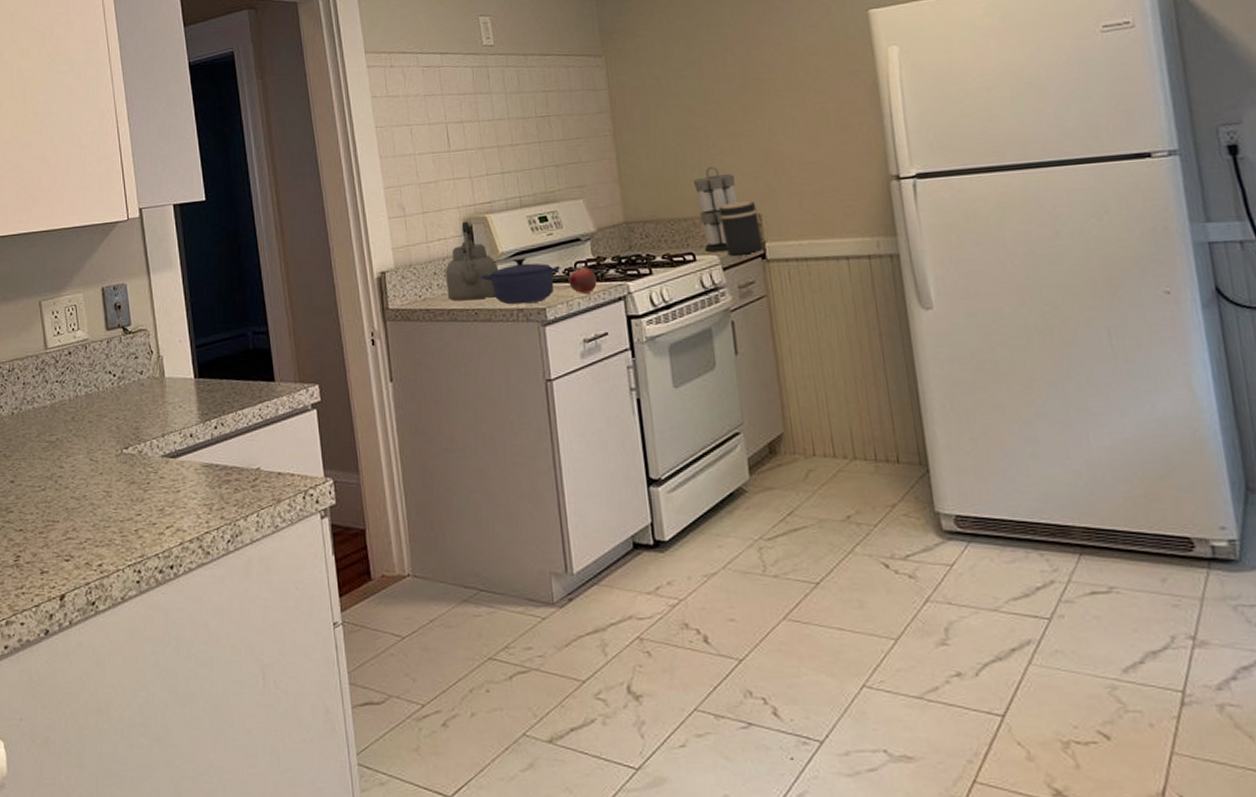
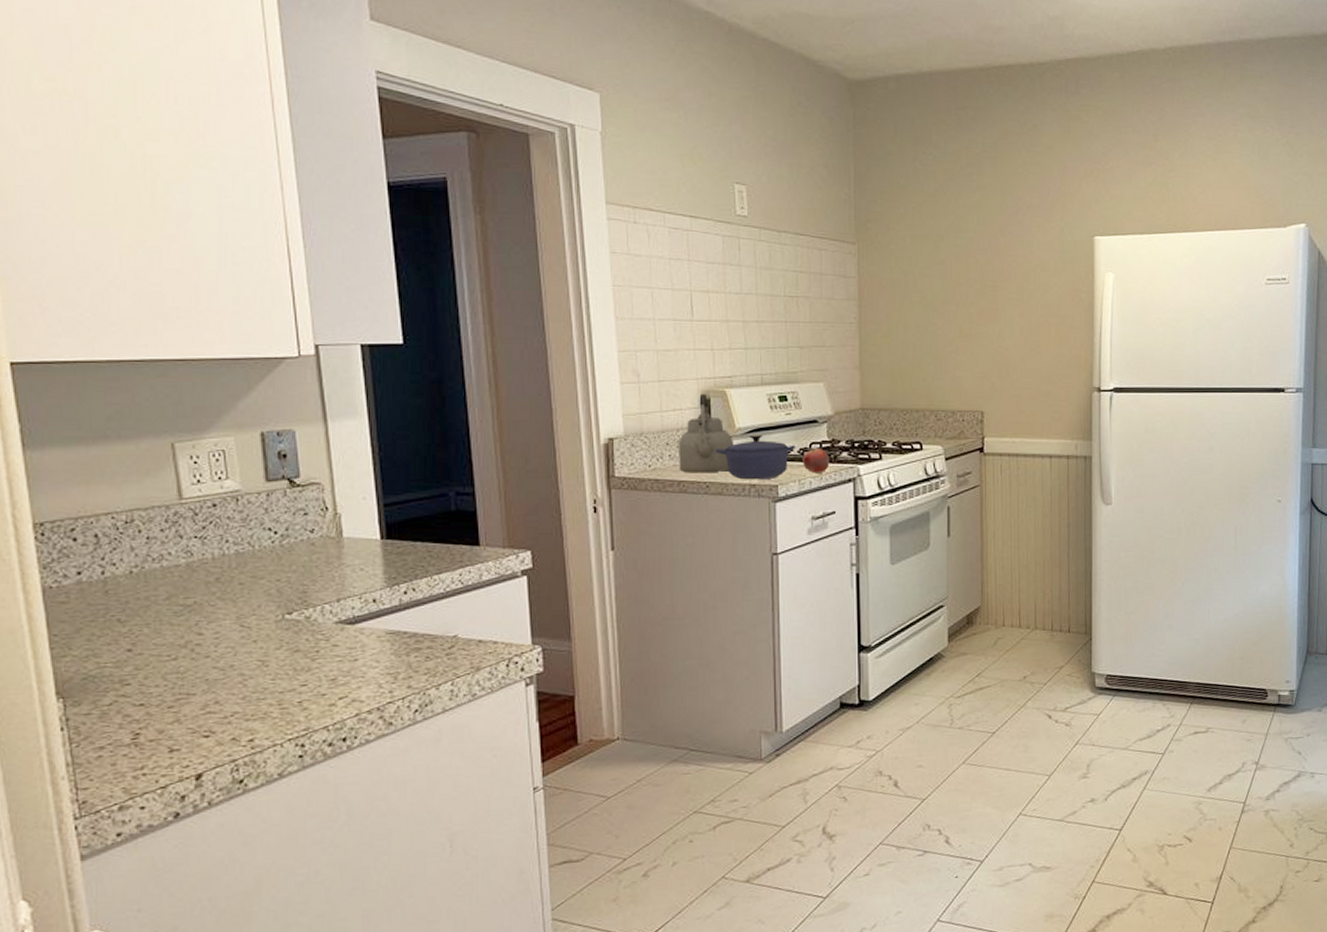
spice rack: present [693,166,739,253] -> none [927,363,965,443]
cylinder: present [719,201,765,256] -> none [948,398,983,447]

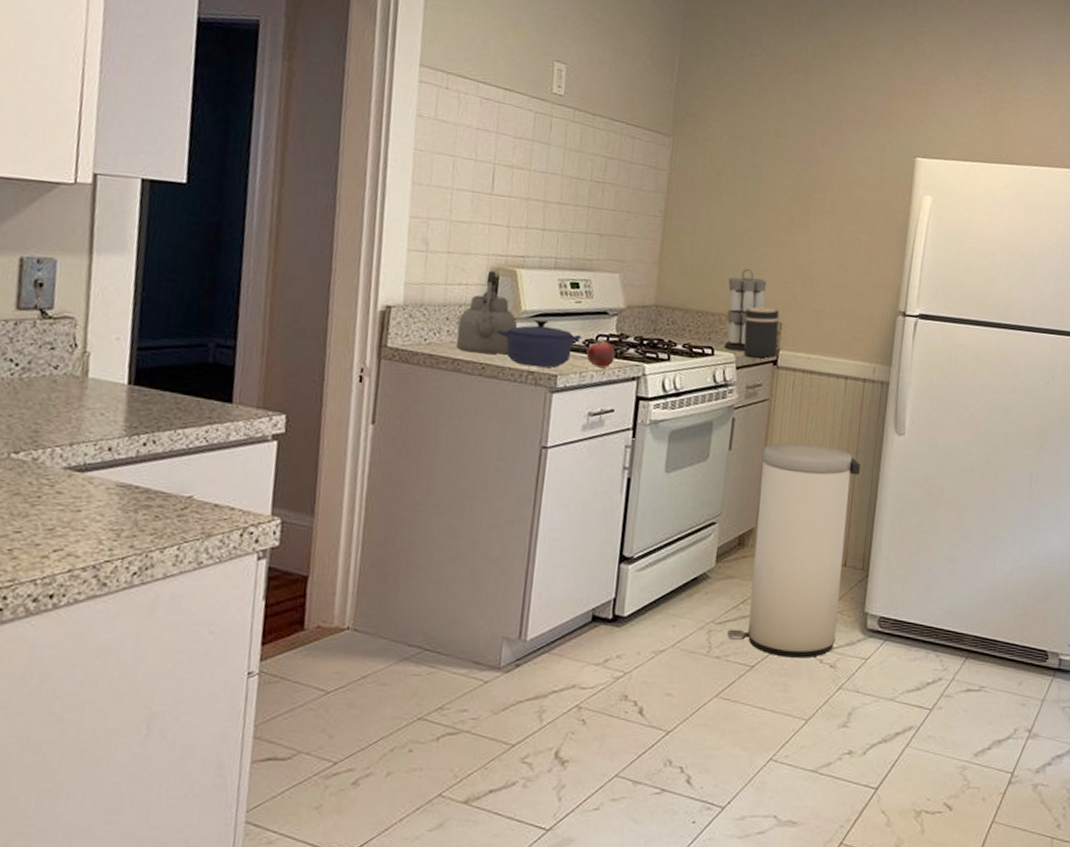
spice rack: none [927,363,965,443] -> present [725,268,766,351]
cylinder: none [948,398,983,447] -> present [743,307,780,359]
pedal bin: none [966,522,1073,721] -> present [726,442,861,658]

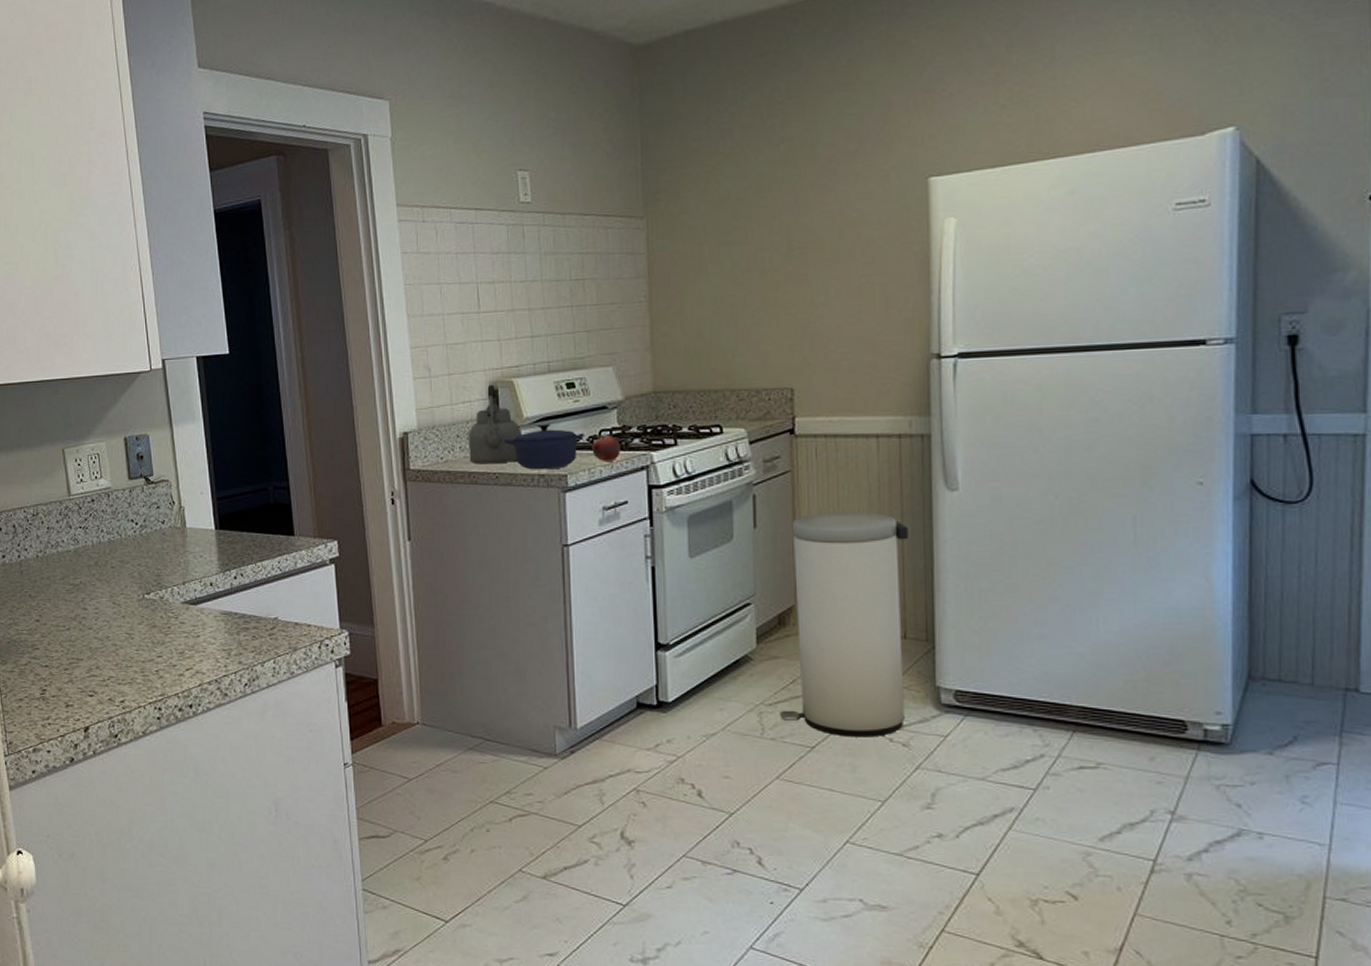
spice rack: present [725,268,766,351] -> none [727,337,772,426]
cylinder: present [743,307,780,359] -> none [751,374,794,430]

